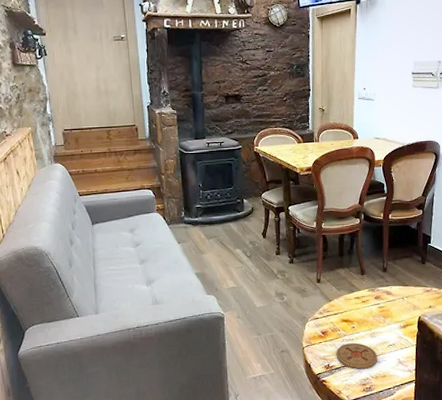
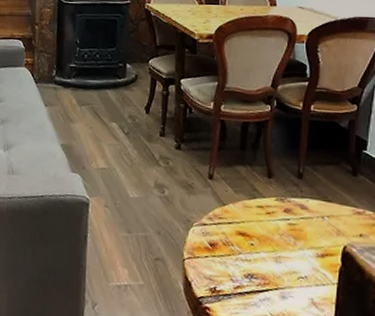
coaster: present [336,343,378,369] -> none [226,264,283,303]

